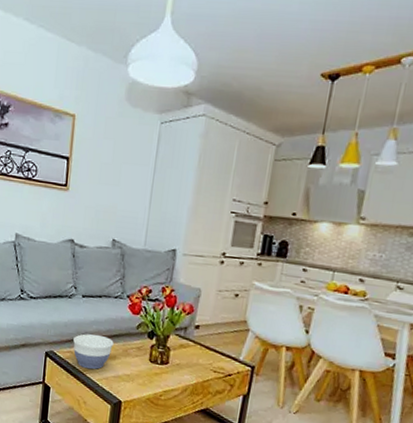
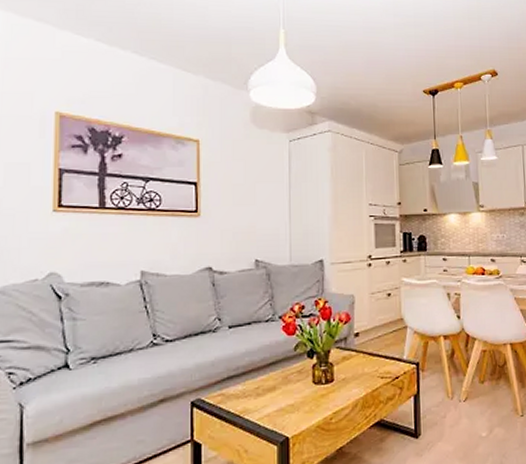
bowl: present [73,334,114,370] -> none [224,366,271,410]

